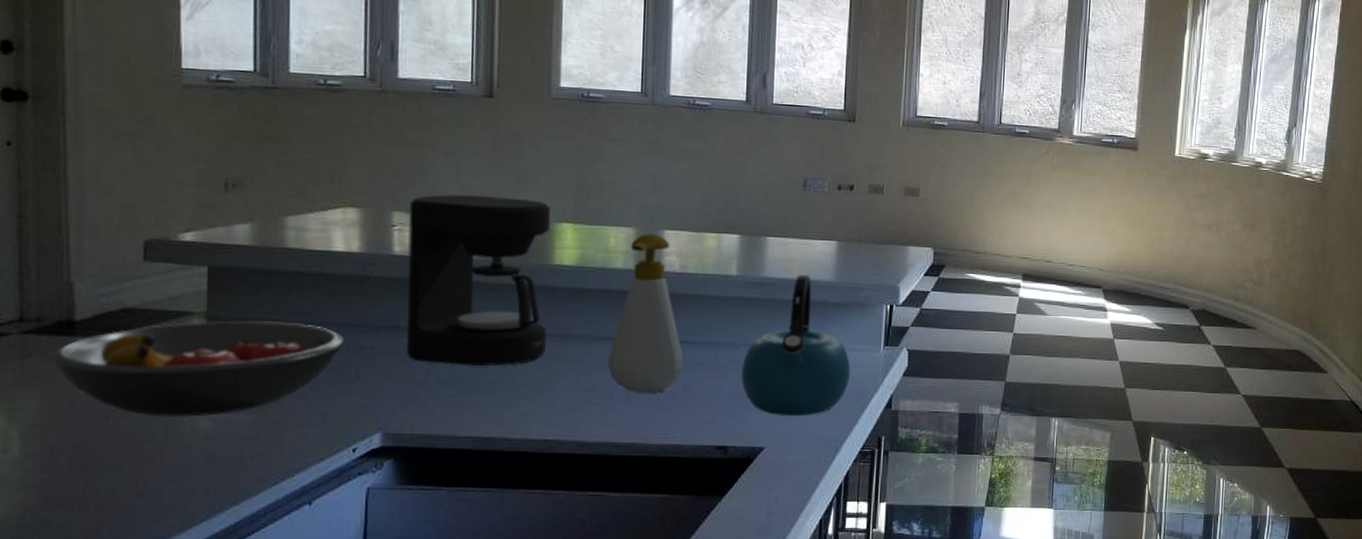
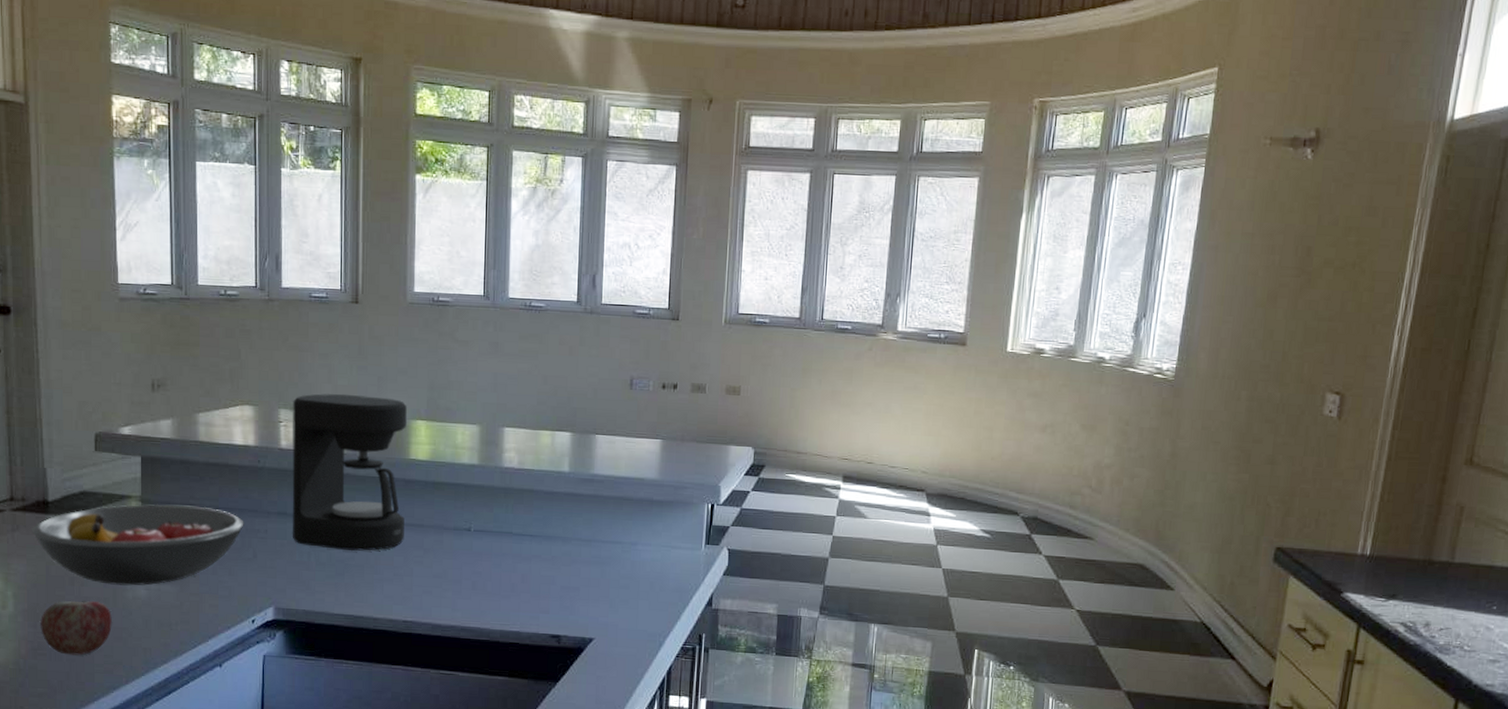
apple: none [59,438,162,503] -> present [40,600,112,656]
soap bottle: present [608,233,683,393] -> none [456,430,521,582]
kettle: present [741,274,850,416] -> none [573,472,673,610]

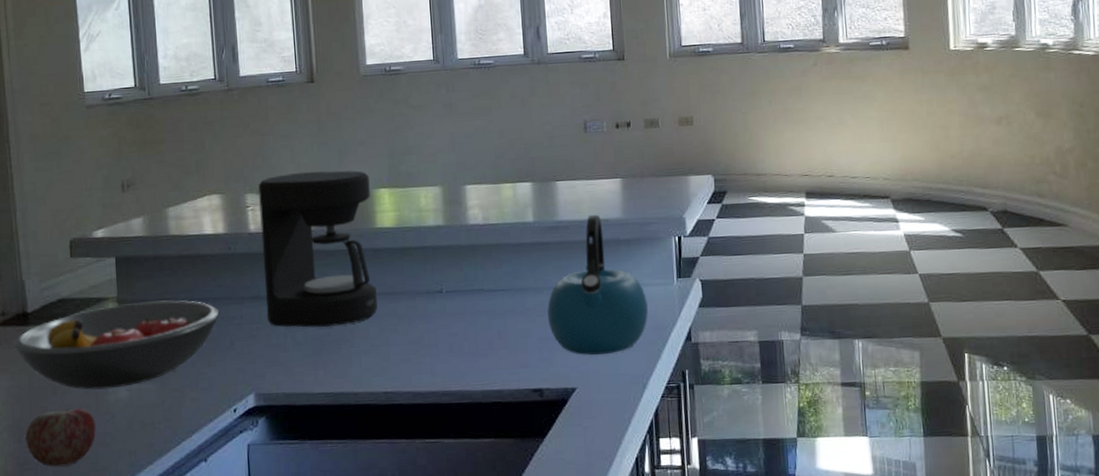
kettle: none [573,472,673,610] -> present [547,214,648,356]

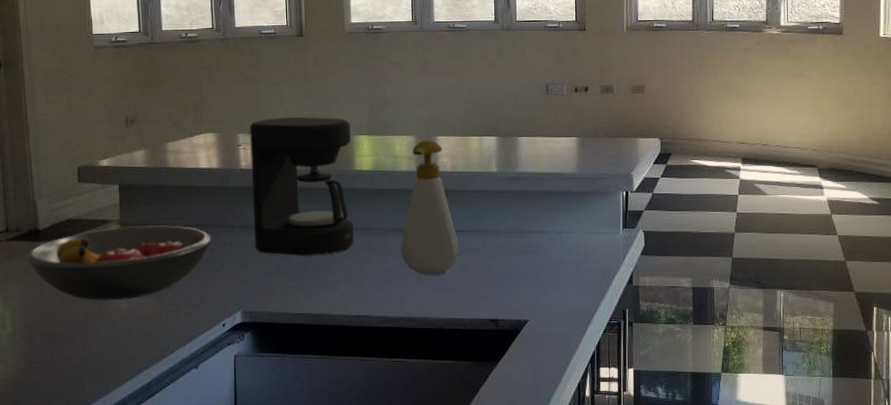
apple: present [25,409,96,467] -> none [36,317,99,367]
soap bottle: none [430,189,495,342] -> present [401,140,459,275]
kettle: present [547,214,648,356] -> none [506,168,595,293]

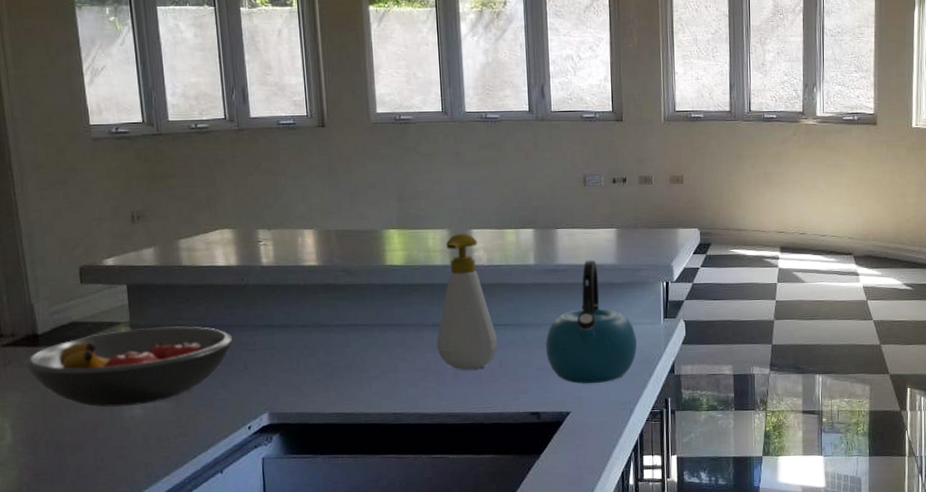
coffee maker: present [250,116,354,256] -> none [270,211,387,355]
kettle: none [506,168,595,293] -> present [546,260,637,384]

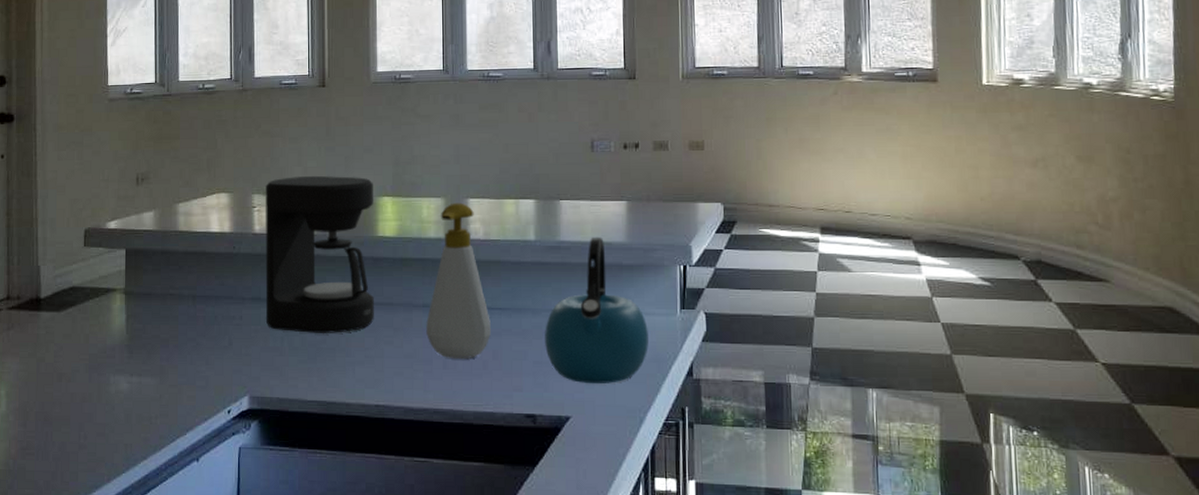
fruit bowl: present [24,326,233,407] -> none [25,295,220,380]
coffee maker: none [270,211,387,355] -> present [265,175,374,334]

